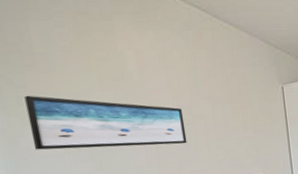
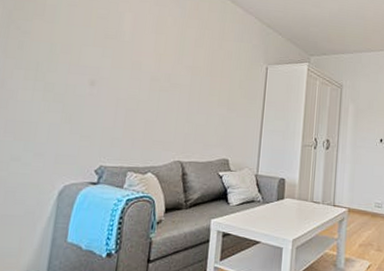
wall art: present [24,95,187,150] -> none [17,41,162,111]

